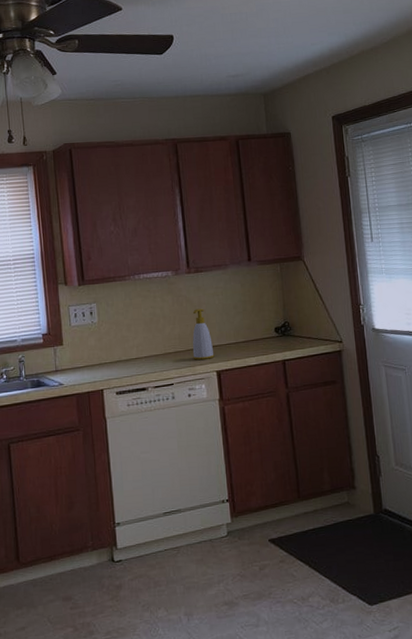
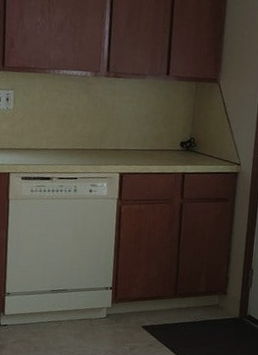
soap bottle: present [192,308,215,360] -> none [99,112,120,161]

